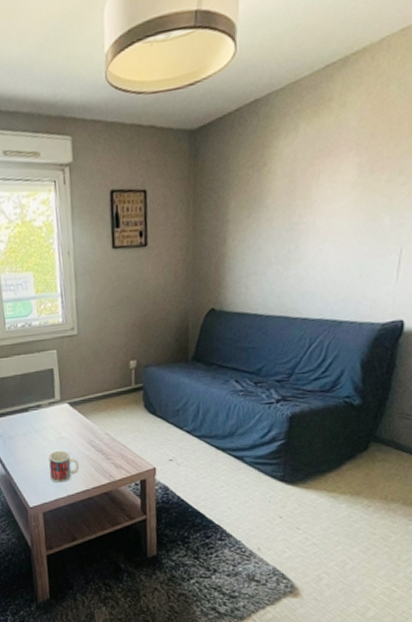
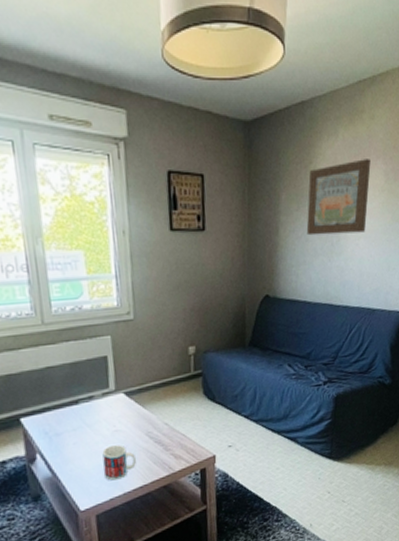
wall art: none [258,152,340,244] -> present [306,159,371,236]

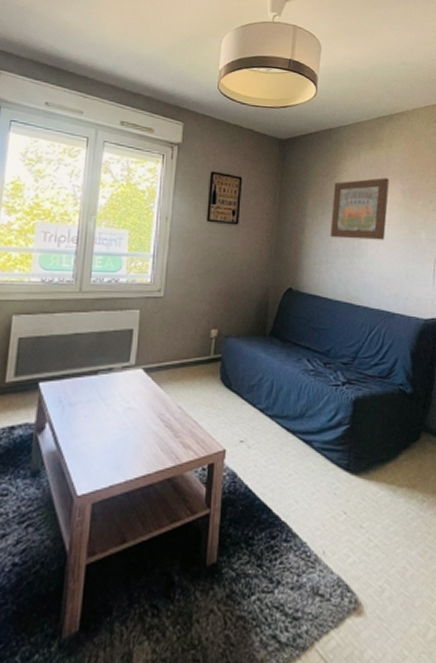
mug: present [102,445,136,481] -> none [109,424,143,464]

